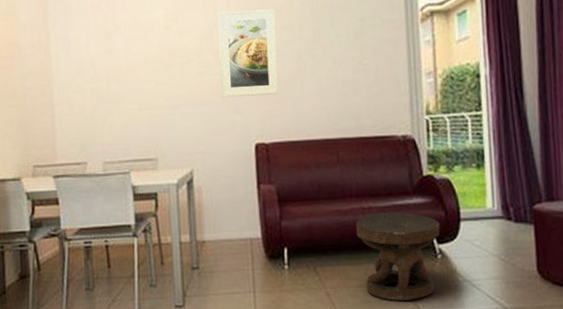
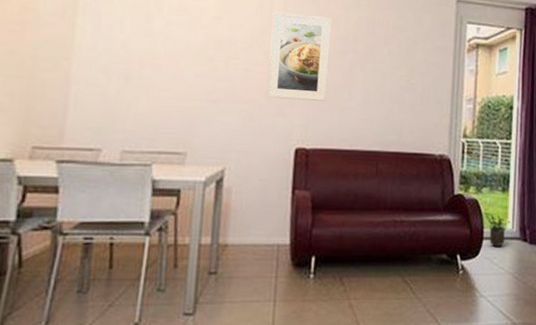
side table: present [355,212,440,301] -> none [386,226,465,314]
potted plant: none [459,188,490,228] -> present [485,209,510,247]

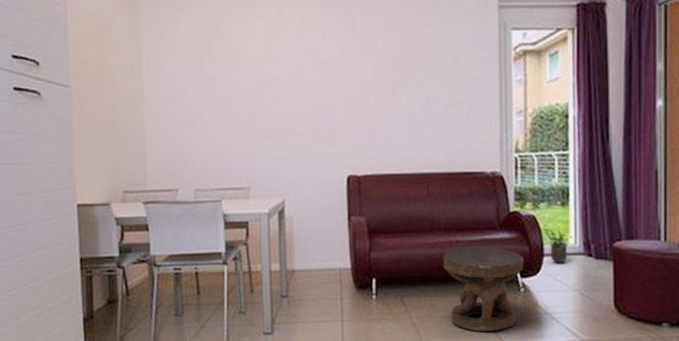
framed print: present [267,11,332,101] -> none [313,42,373,129]
side table: none [386,226,465,314] -> present [443,246,524,332]

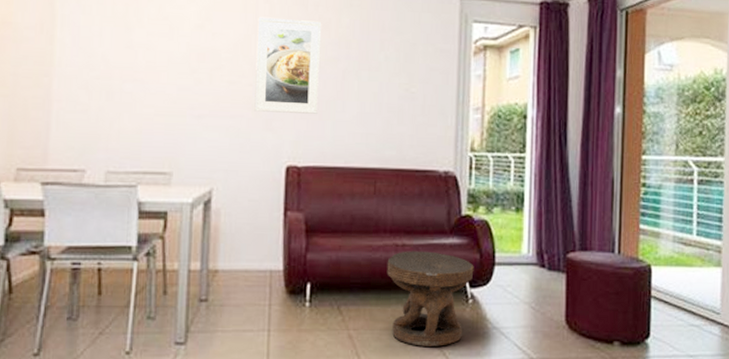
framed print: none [313,42,373,129] -> present [254,17,322,114]
potted plant: present [544,225,572,263] -> none [496,231,526,273]

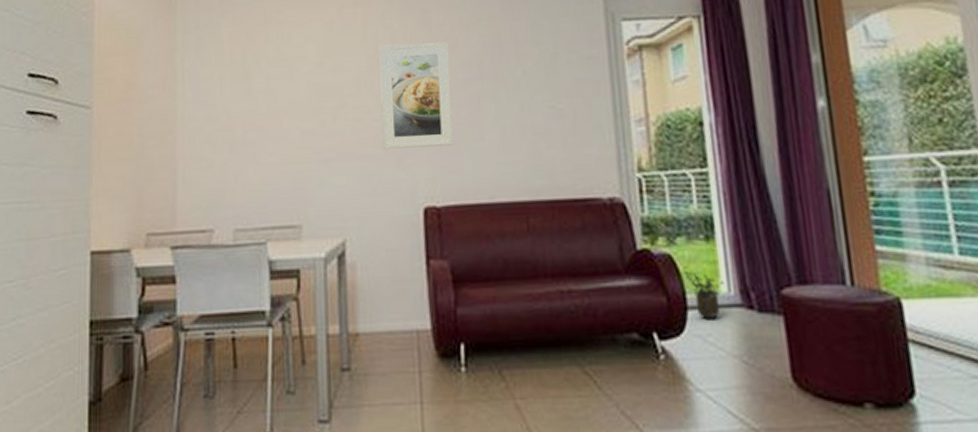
side table: present [387,251,474,346] -> none [552,297,662,417]
potted plant: none [496,231,526,273] -> present [684,266,724,319]

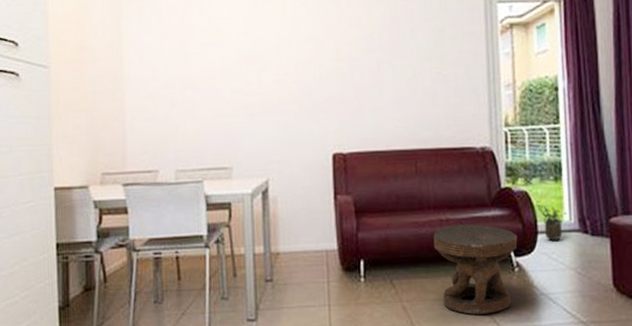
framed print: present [379,42,454,149] -> none [296,17,358,106]
side table: none [552,297,662,417] -> present [433,224,518,315]

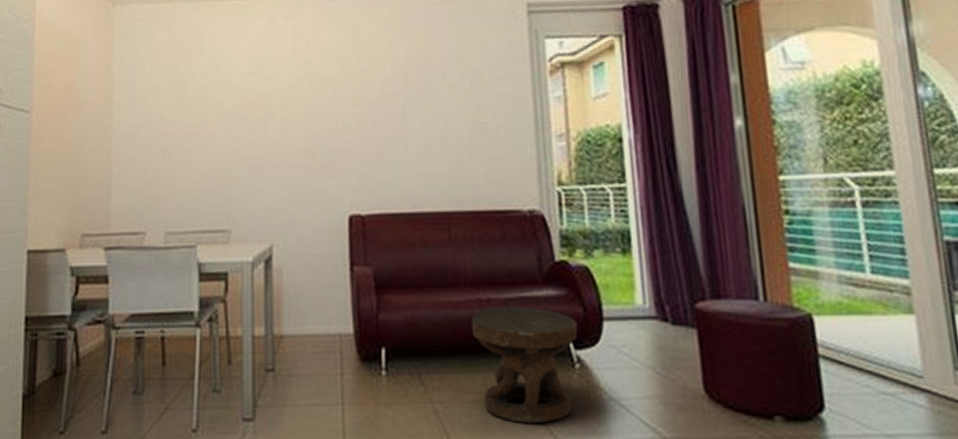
potted plant: present [537,201,567,241] -> none [600,278,640,330]

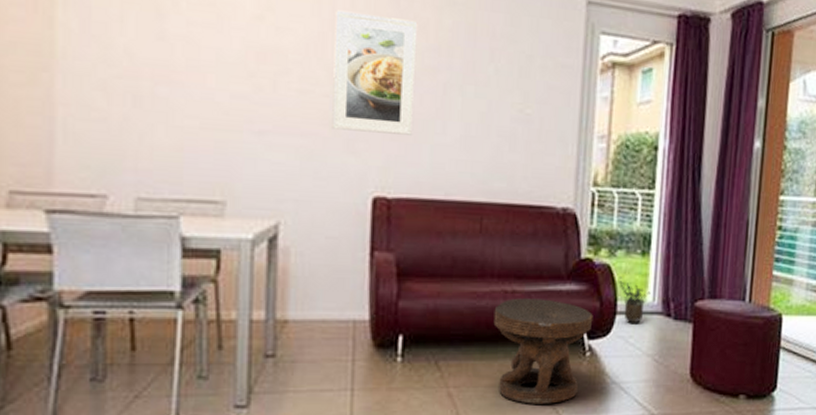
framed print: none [309,55,380,158] -> present [332,10,418,135]
potted plant: none [600,278,640,330] -> present [619,277,651,323]

